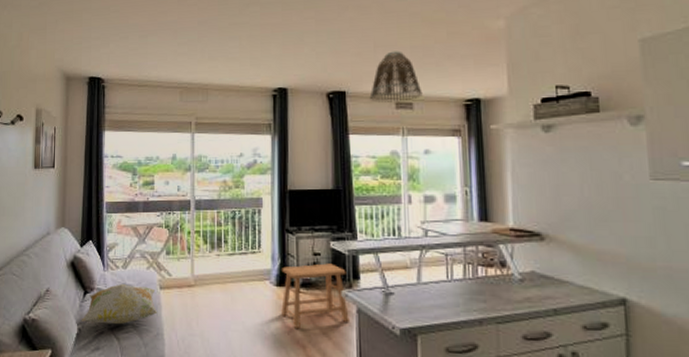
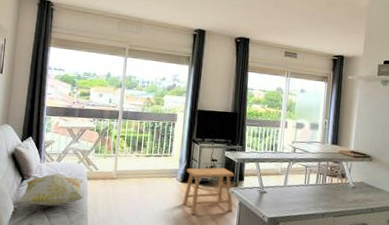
lamp shade: present [369,51,423,103] -> none [266,12,305,52]

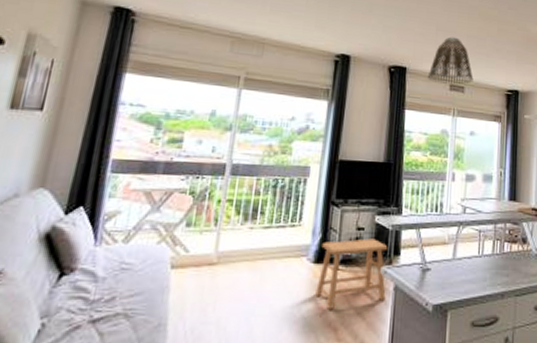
decorative pillow: present [17,173,84,207] -> none [47,261,165,316]
lamp shade: none [266,12,305,52] -> present [427,37,473,85]

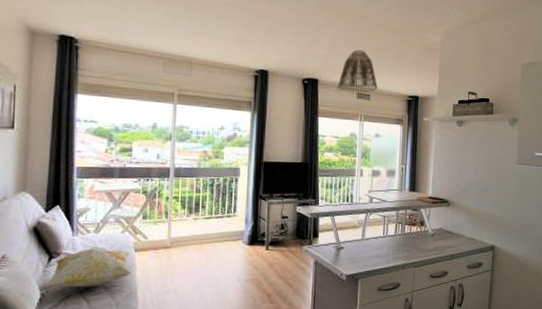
decorative pillow: none [47,261,165,316] -> present [44,247,132,288]
stool: present [315,238,388,309] -> none [251,225,308,280]

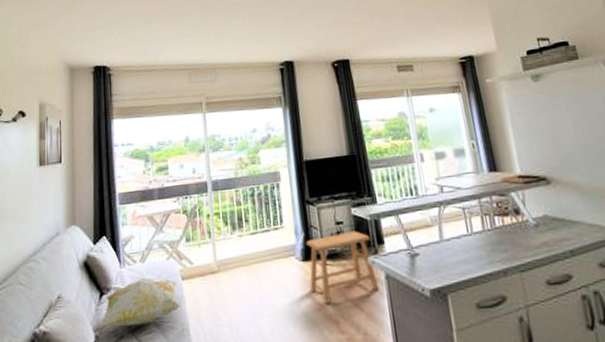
stool: none [251,225,308,280] -> present [306,231,379,304]
lamp shade: present [337,49,378,93] -> none [372,18,421,67]

